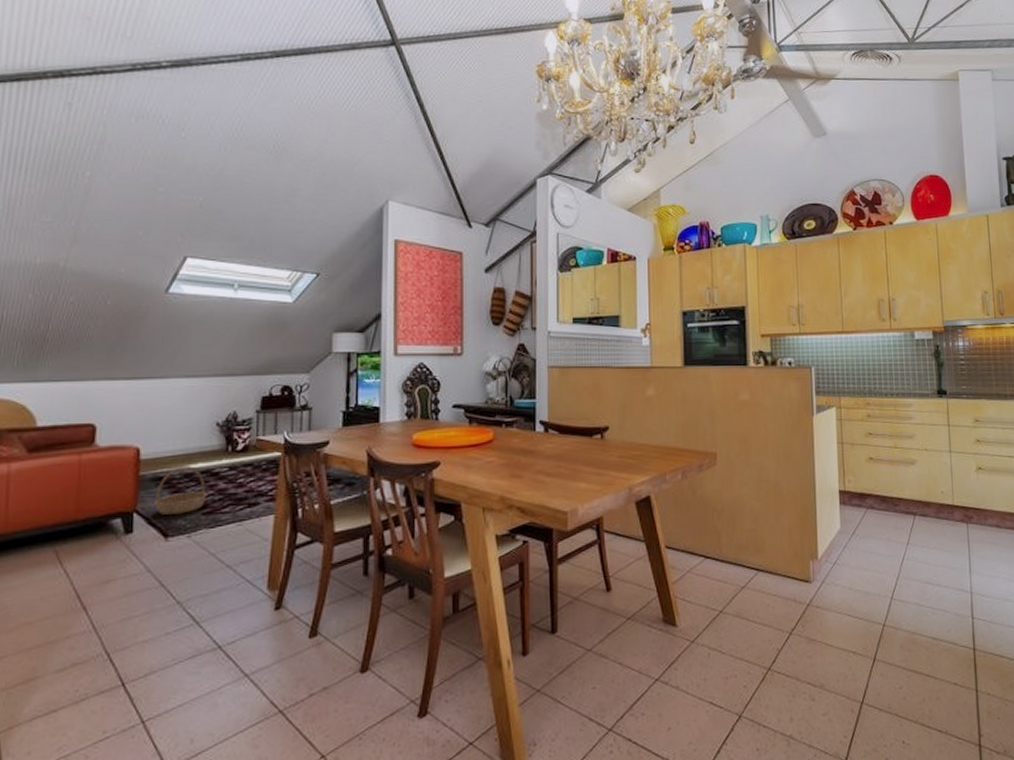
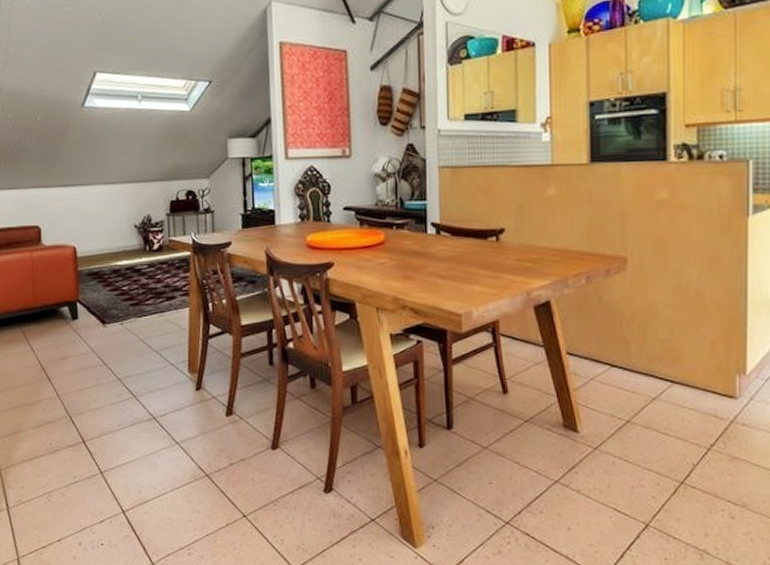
basket: present [154,466,207,515] -> none [91,263,133,305]

